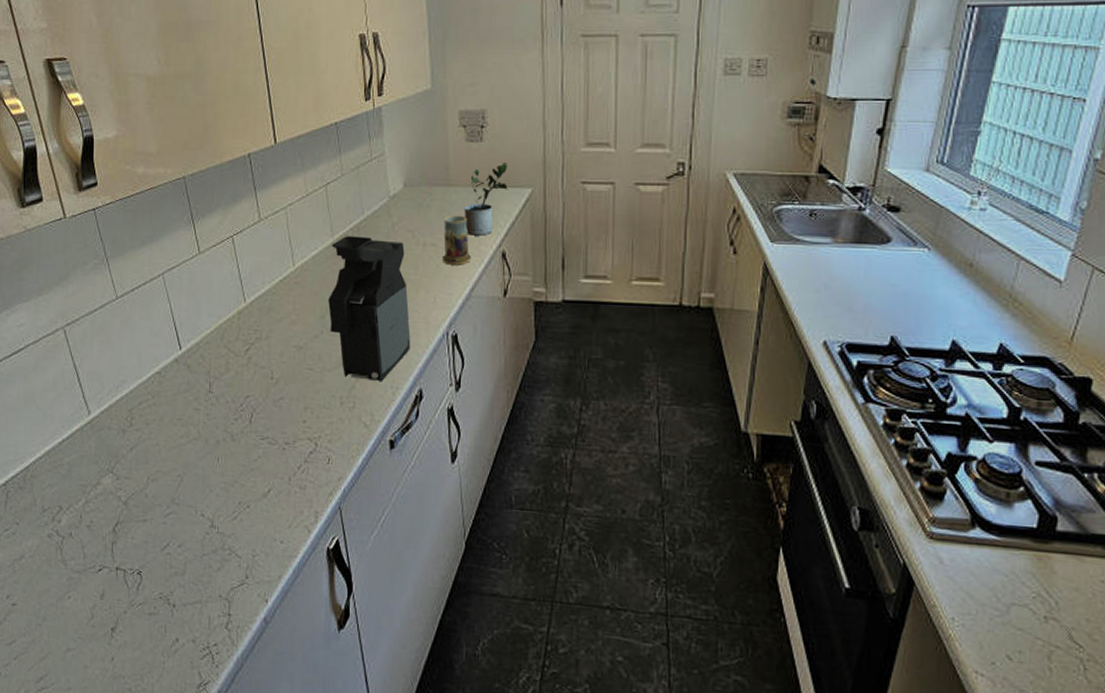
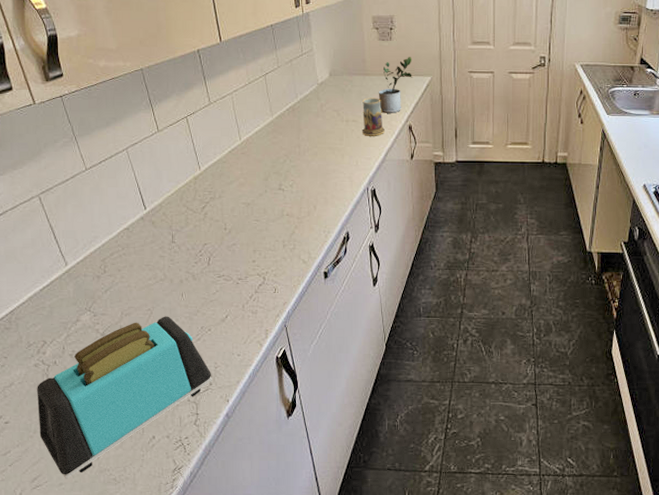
toaster: none [48,485,249,683] -> present [37,316,212,479]
coffee maker: present [328,236,411,382] -> none [270,115,338,228]

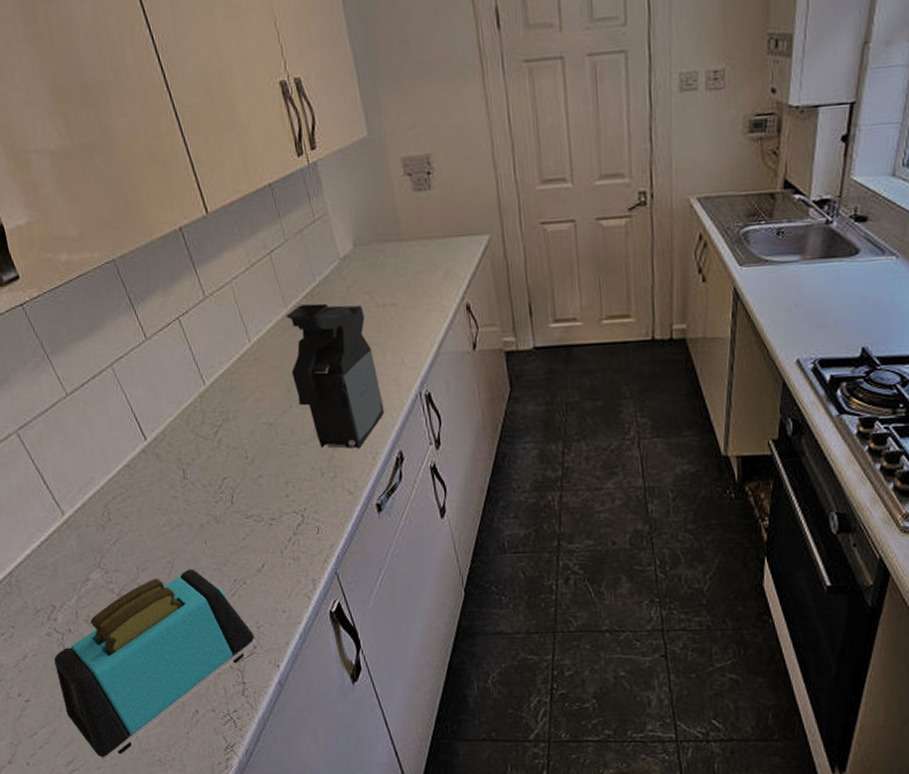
coffee maker: none [270,115,338,228] -> present [286,303,385,449]
mug: present [362,98,385,136] -> none [401,270,435,324]
potted plant: present [378,57,413,113] -> none [420,210,466,291]

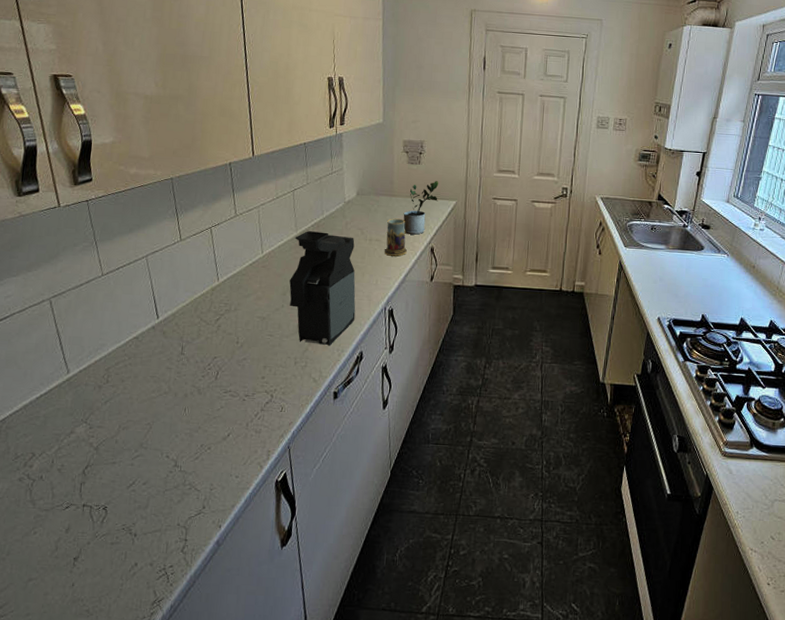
toaster: present [54,569,256,762] -> none [12,431,206,609]
mug: none [401,270,435,324] -> present [385,218,407,257]
potted plant: none [420,210,466,291] -> present [403,181,439,235]

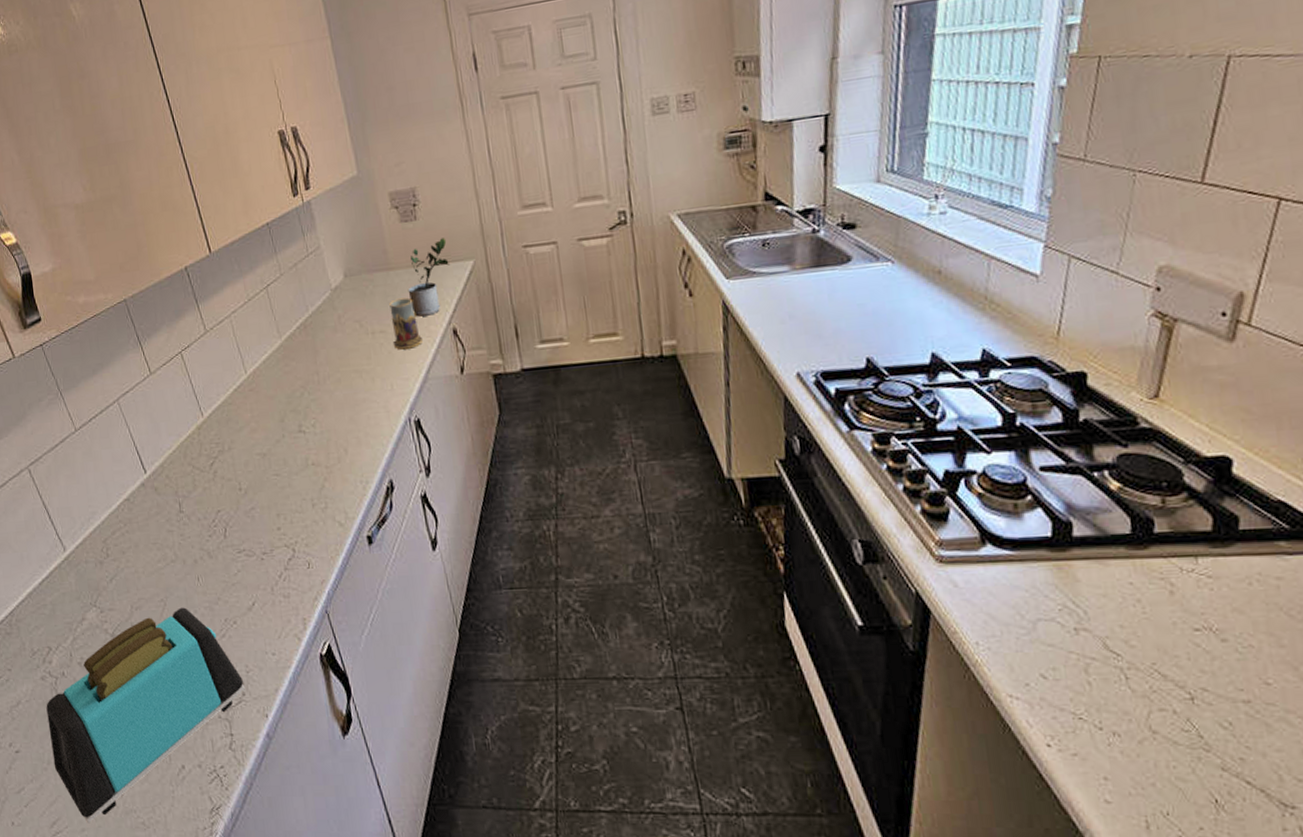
toaster: none [12,431,206,609] -> present [46,607,245,824]
coffee maker: present [289,231,356,346] -> none [280,333,375,479]

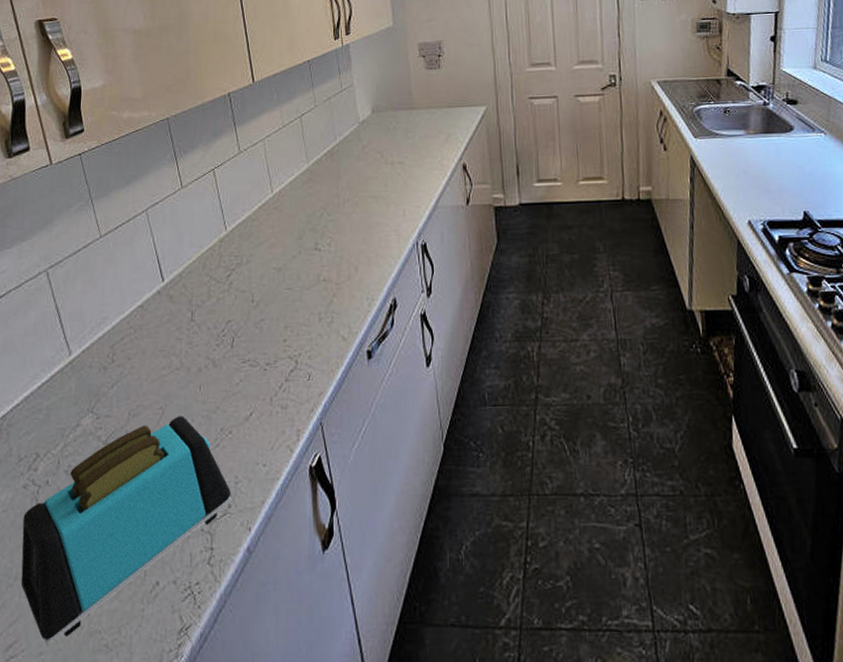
mug: present [389,297,422,350] -> none [409,134,435,180]
potted plant: present [408,238,451,317] -> none [426,85,466,152]

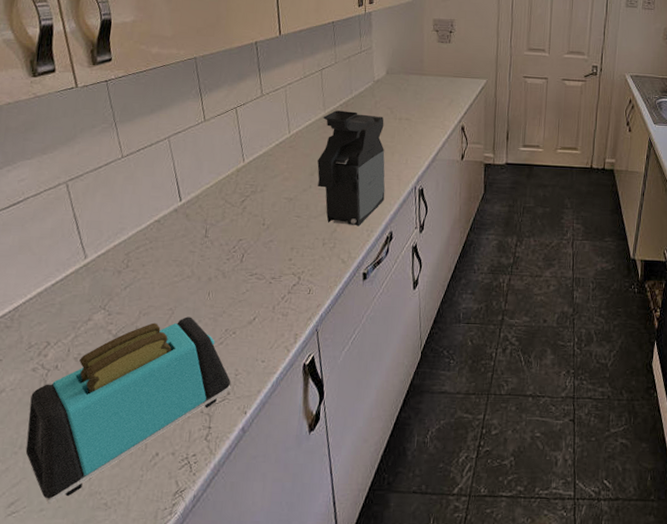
coffee maker: none [305,160,384,295] -> present [317,110,386,227]

